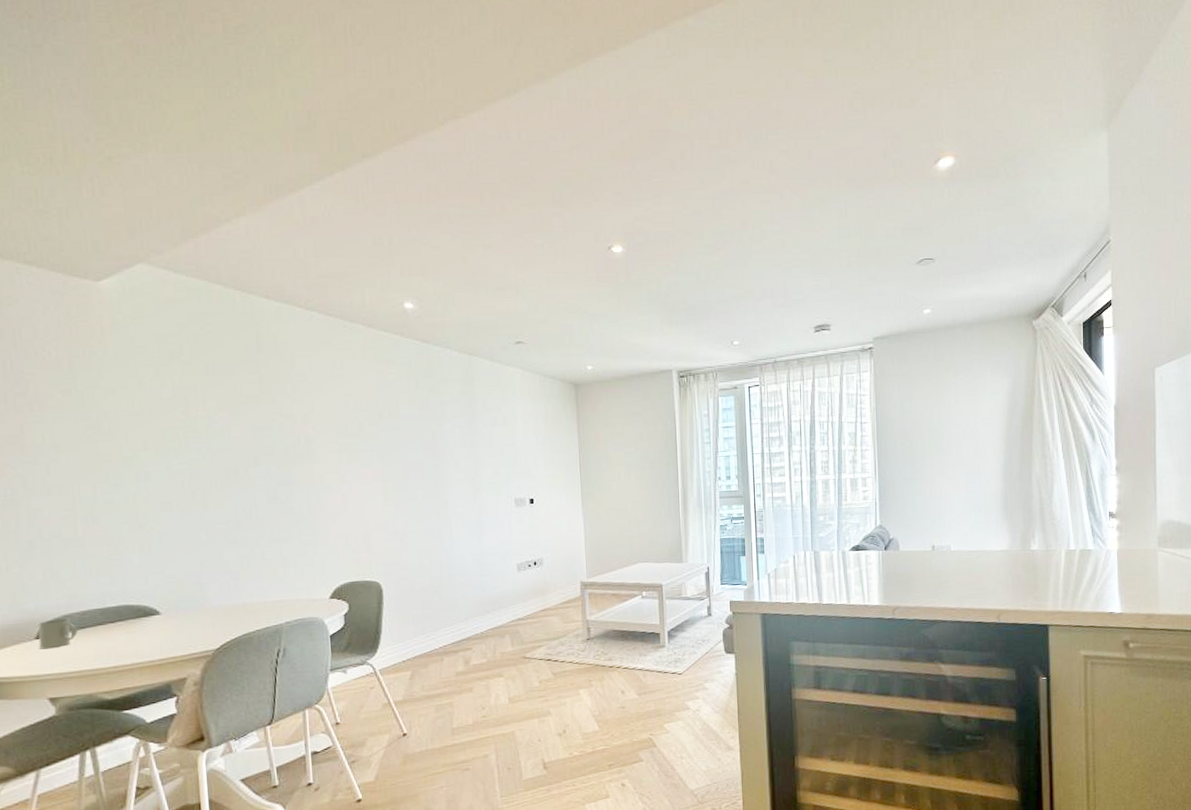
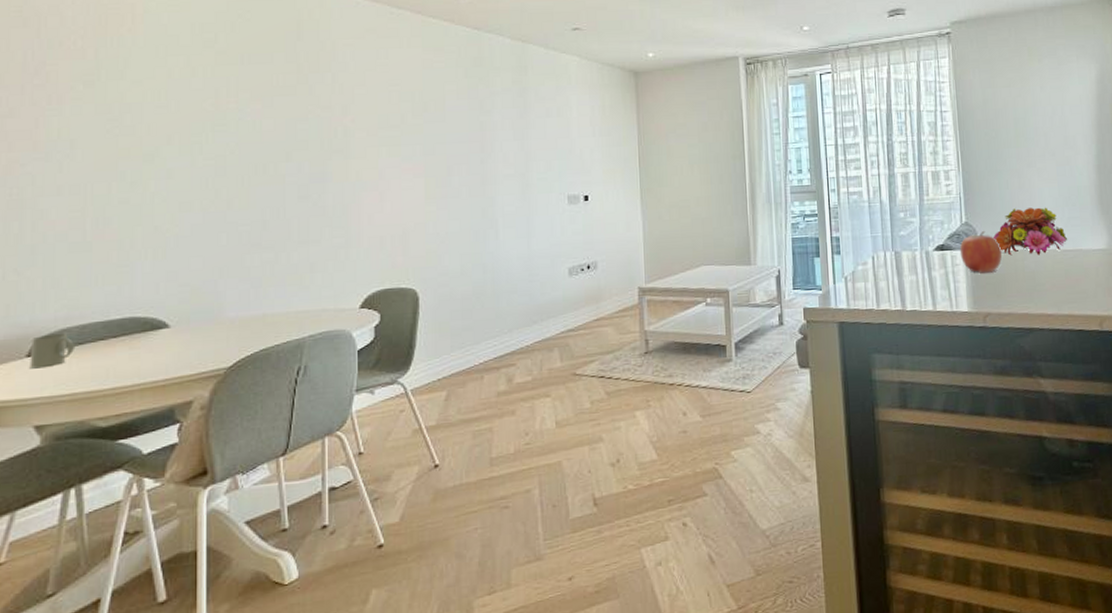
fruit: none [873,533,912,571] -> present [959,231,1003,273]
flower bouquet: none [904,512,973,556] -> present [992,207,1068,256]

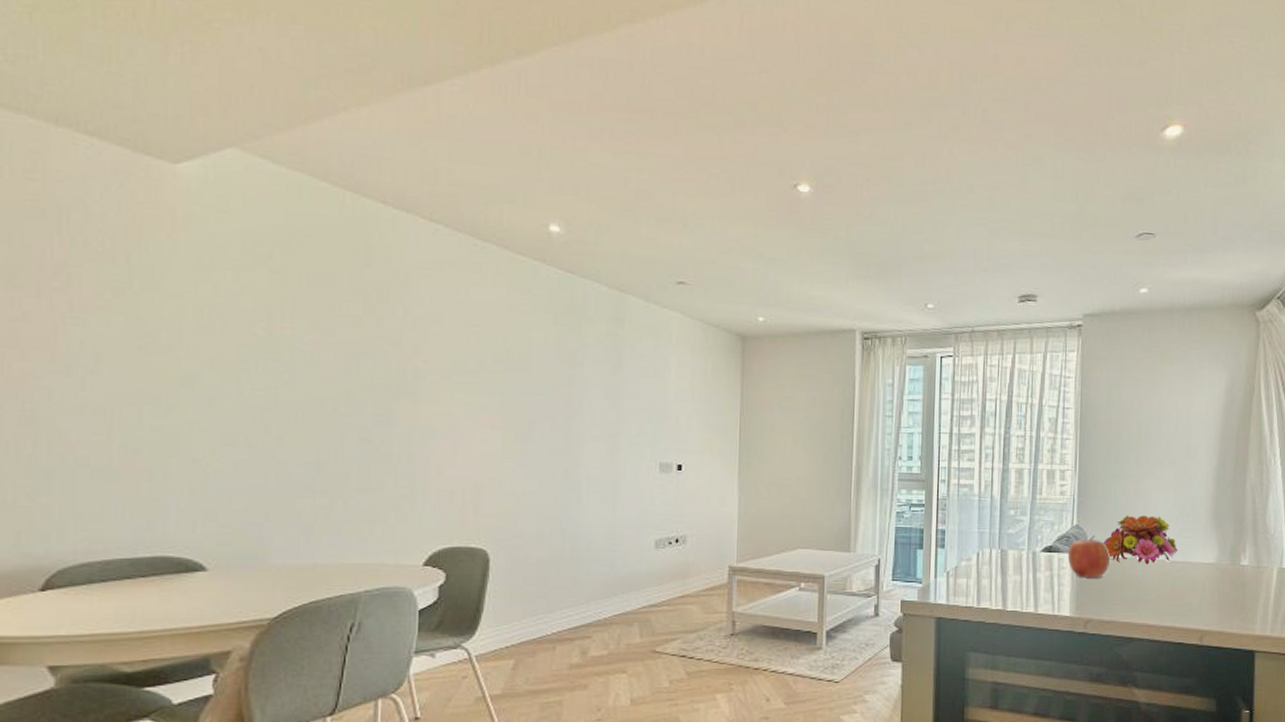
mug: present [30,332,76,369] -> none [43,567,98,604]

